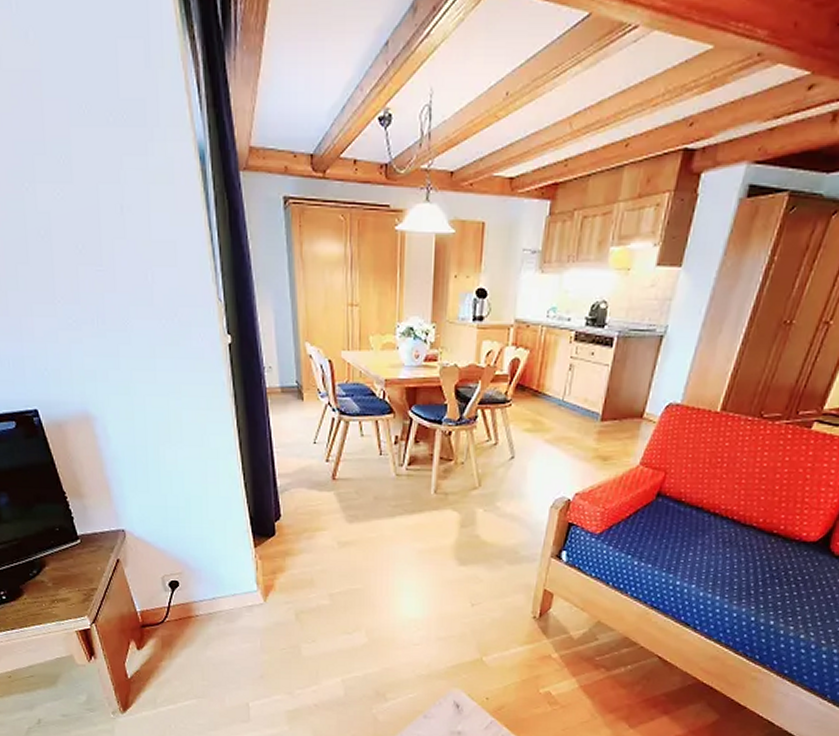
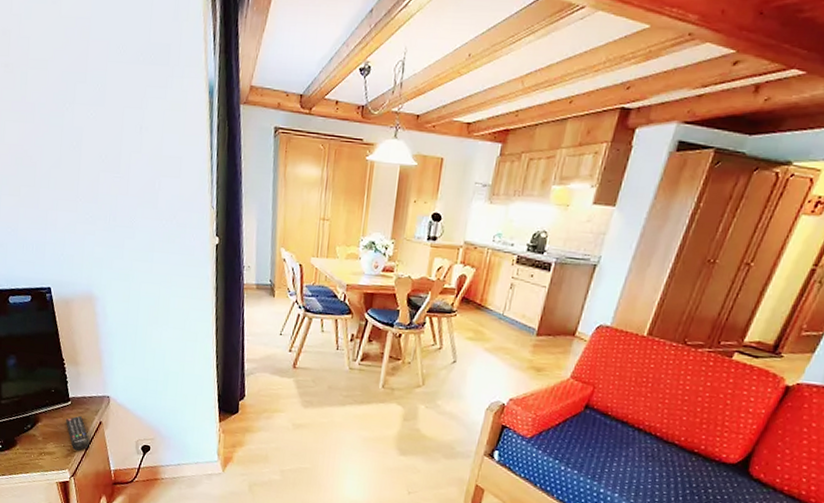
remote control: none [76,554,109,595] -> present [65,415,90,452]

